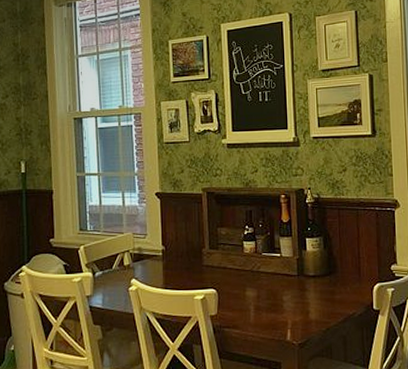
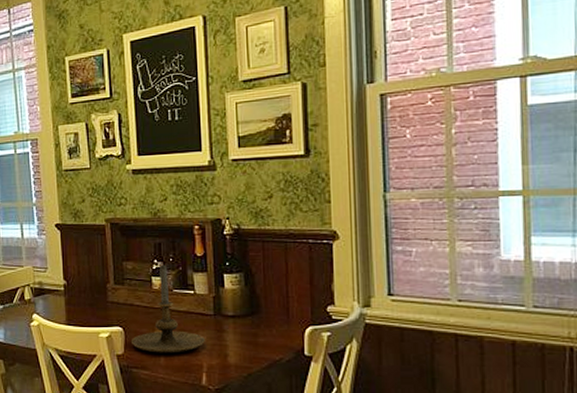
candle holder: none [223,230,290,313] -> present [130,264,205,353]

